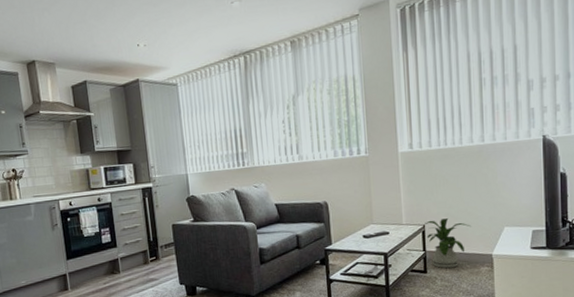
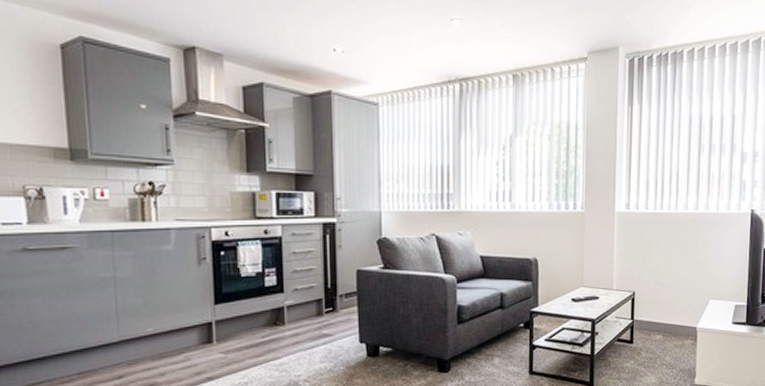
house plant: present [423,218,471,269] -> none [634,287,679,340]

